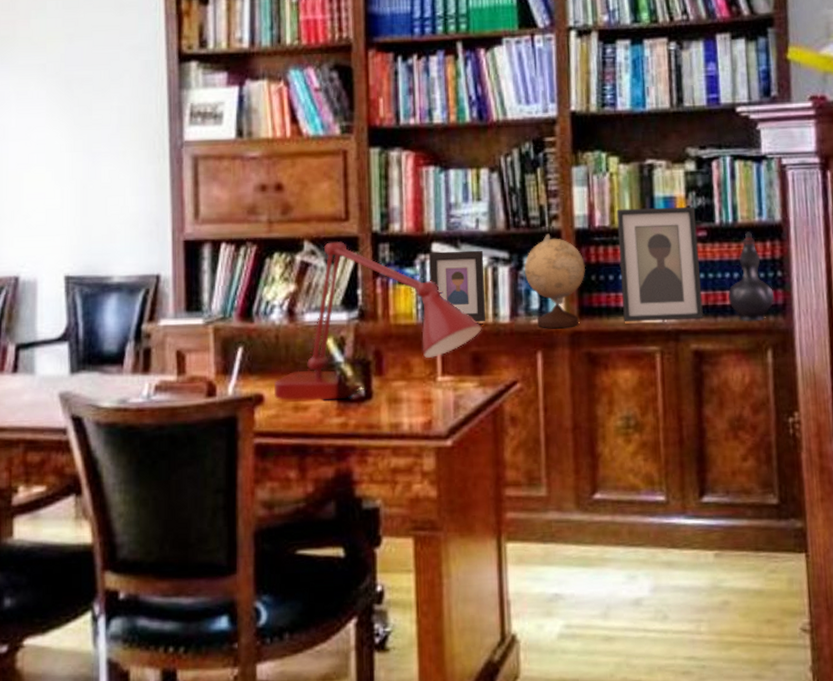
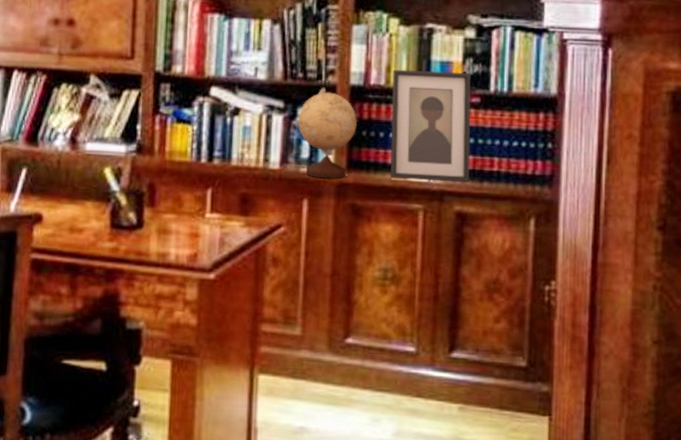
desk lamp: present [273,241,482,401] -> none [52,78,252,226]
picture frame: present [429,250,486,323] -> none [206,95,260,166]
decorative vase: present [728,231,775,322] -> none [495,102,543,190]

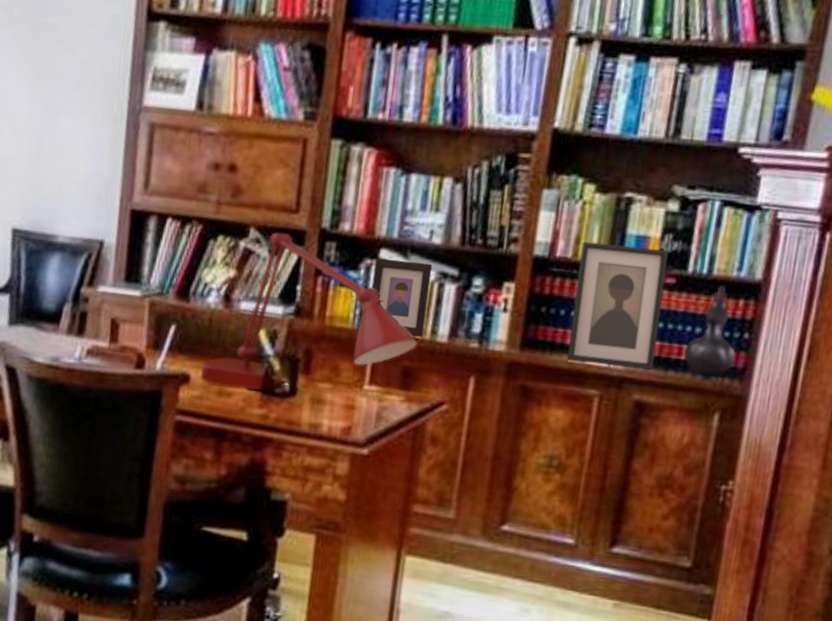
desk lamp: none [52,78,252,226] -> present [200,232,418,392]
picture frame: none [206,95,260,166] -> present [372,258,433,338]
globe: present [298,87,358,179] -> none [472,256,538,357]
decorative vase: none [495,102,543,190] -> present [683,285,736,382]

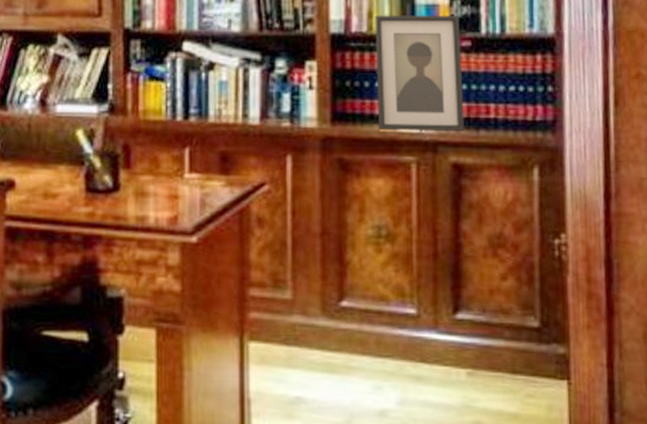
desk lamp: present [200,232,418,392] -> none [24,36,231,190]
picture frame: present [372,258,433,338] -> none [180,50,236,123]
decorative vase: present [683,285,736,382] -> none [492,43,544,138]

